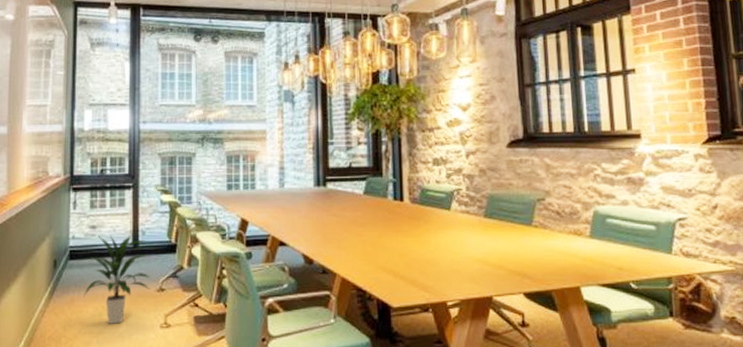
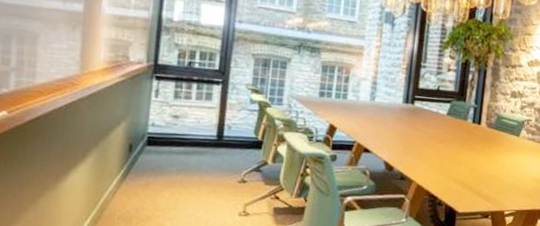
indoor plant: present [83,235,150,324] -> none [159,124,235,209]

